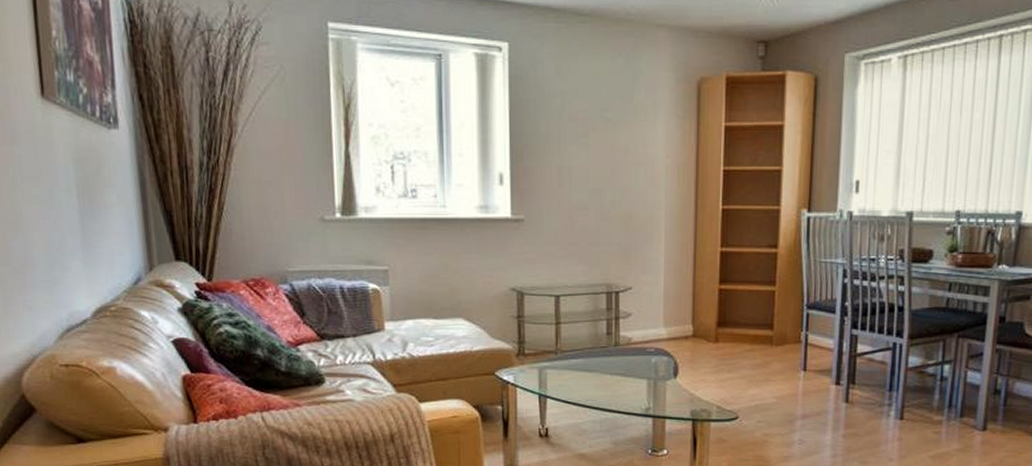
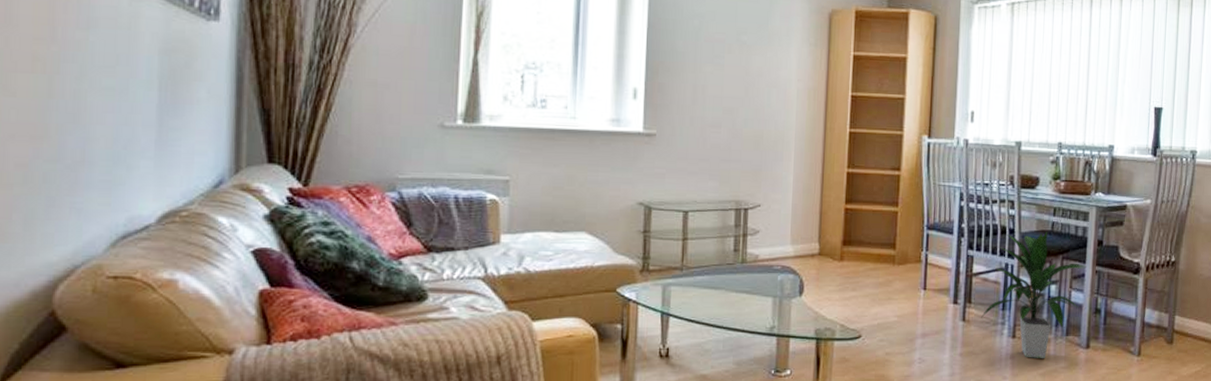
indoor plant: none [866,308,985,440] -> present [981,231,1086,358]

